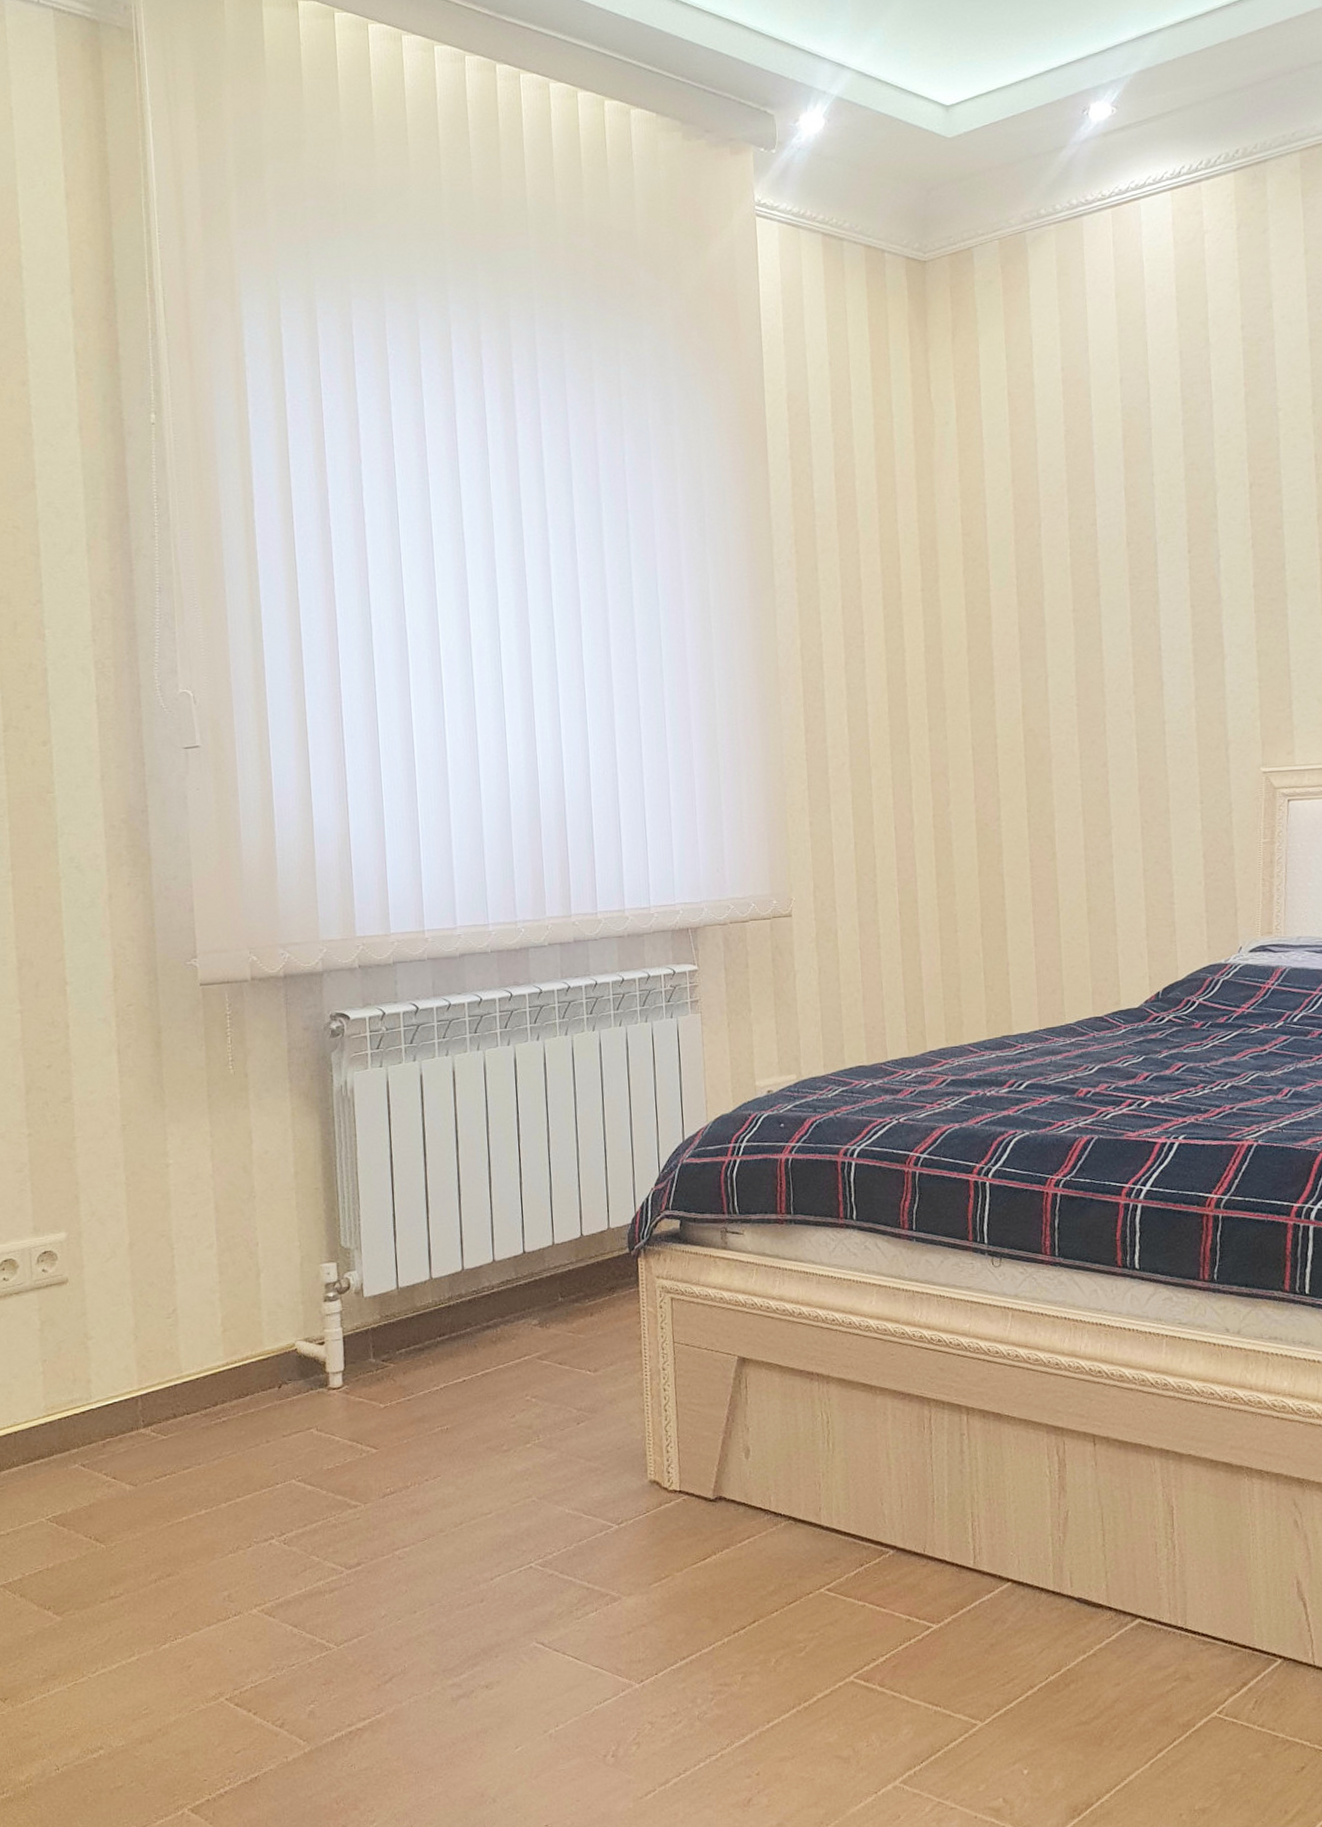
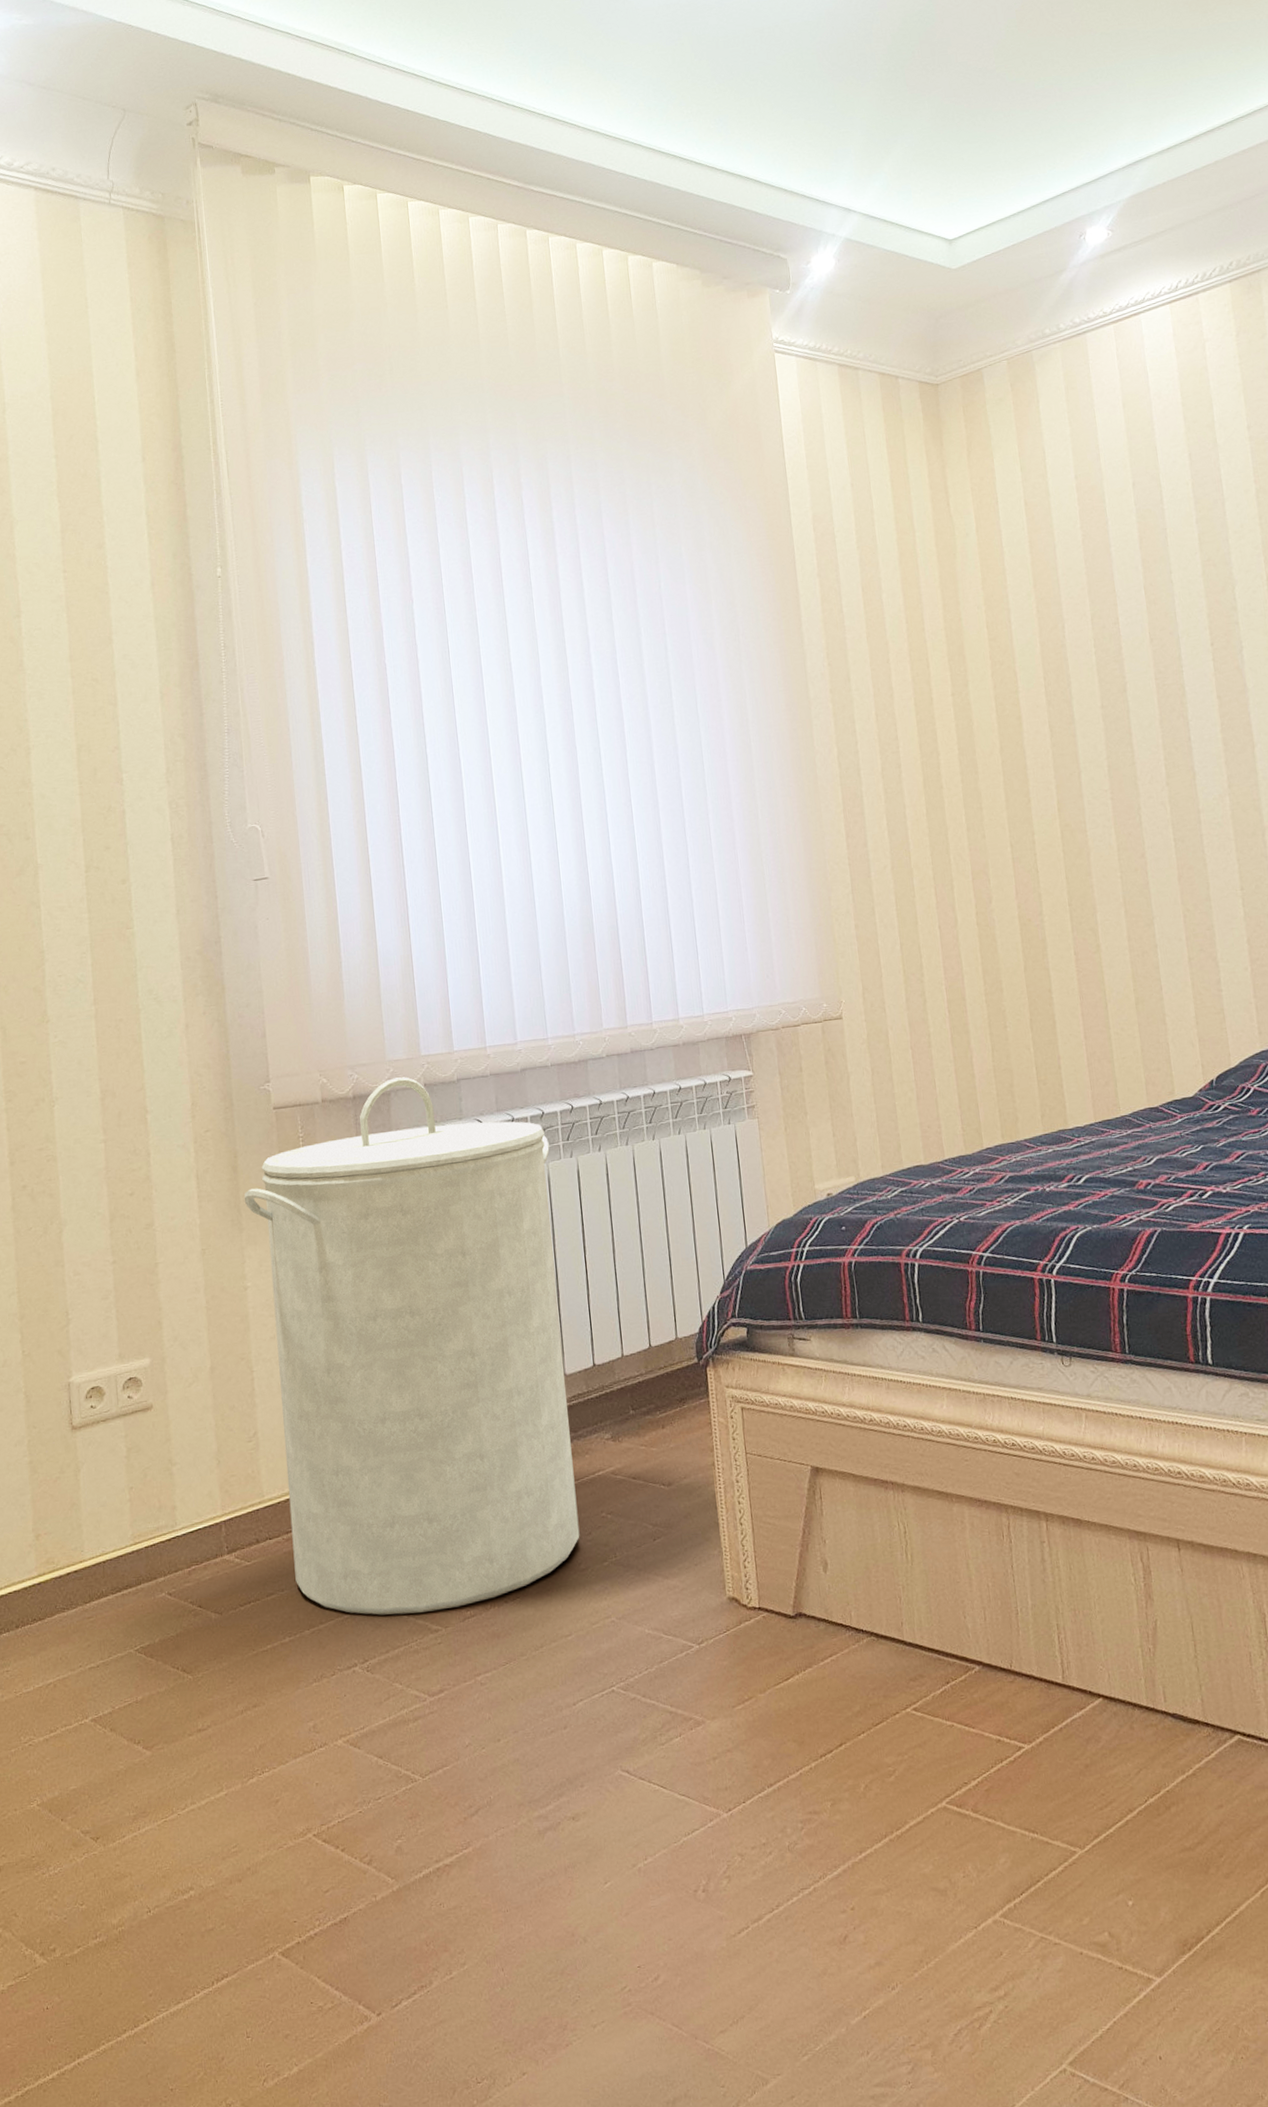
laundry hamper: none [167,957,504,1491] -> present [244,1077,580,1616]

